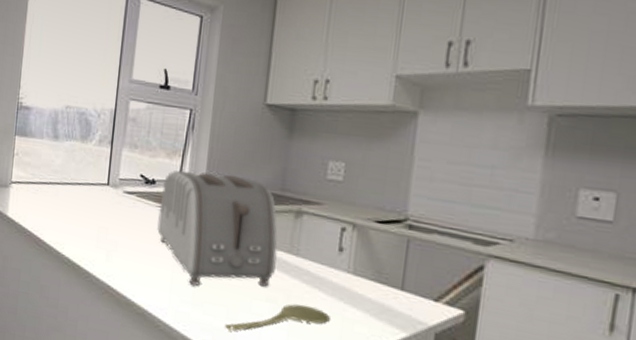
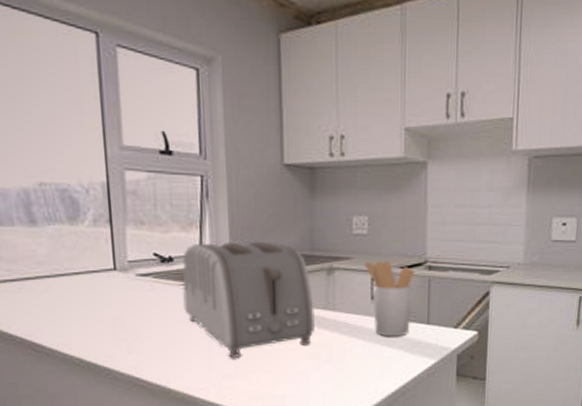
spoon: present [225,304,330,331] -> none [273,354,370,394]
utensil holder: none [335,209,393,298] -> present [365,261,415,337]

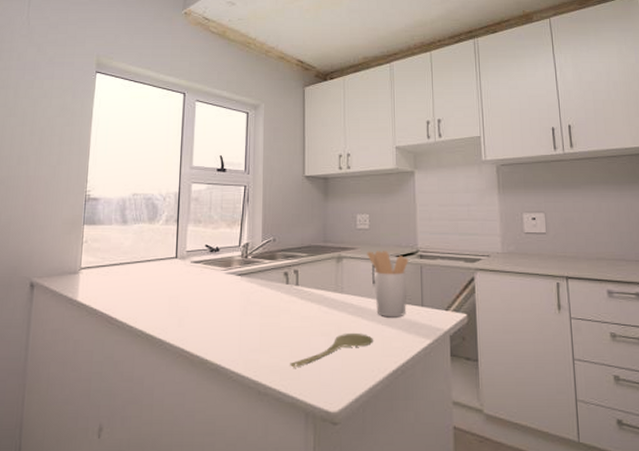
toaster: present [182,240,315,358] -> none [224,234,326,333]
spoon: none [273,354,370,394] -> present [290,332,373,368]

